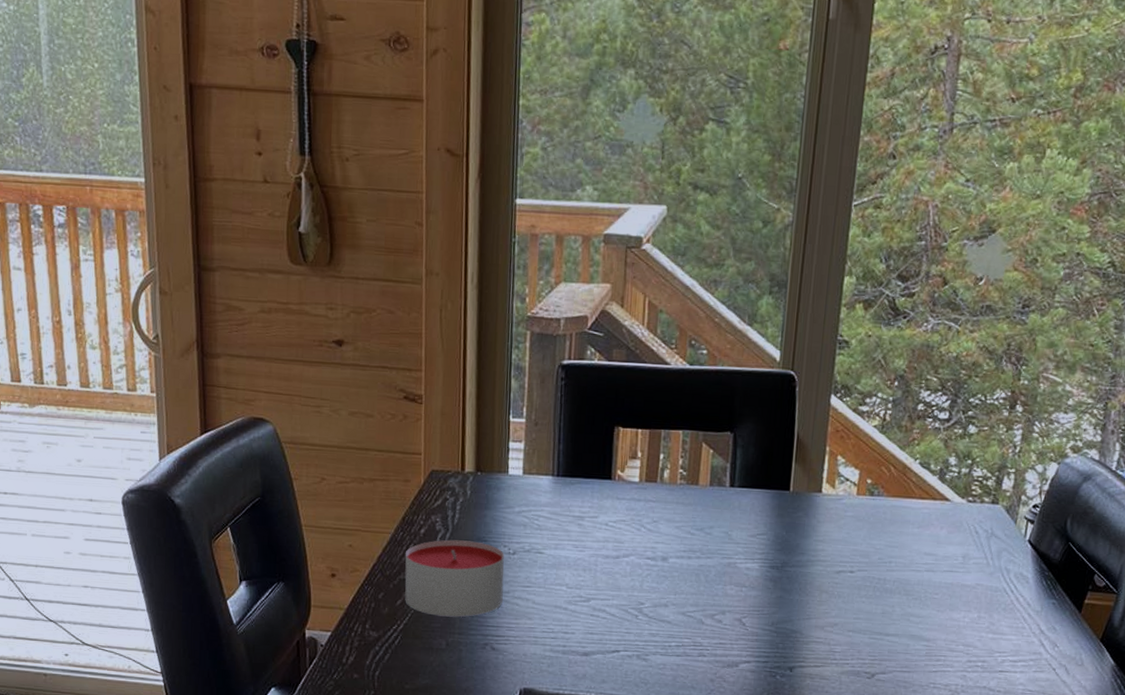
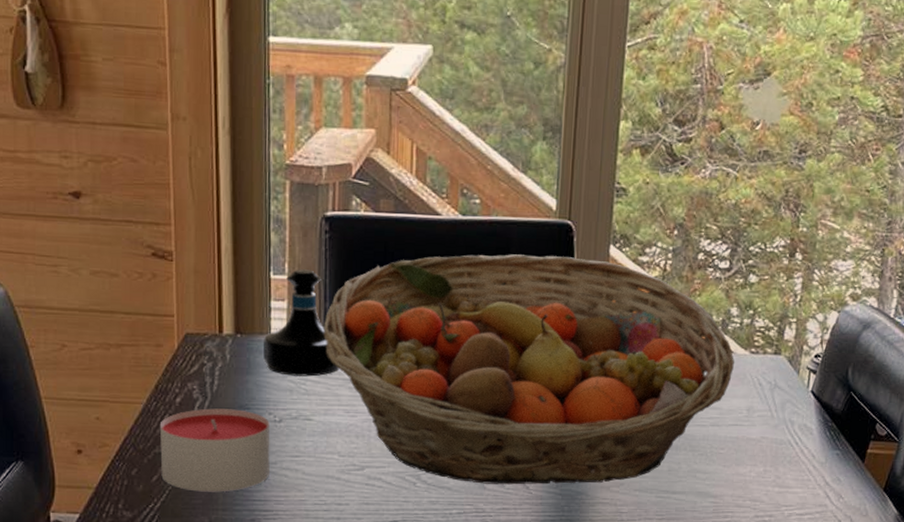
tequila bottle: none [500,413,570,513] -> present [263,269,339,377]
fruit basket: none [556,402,951,622] -> present [323,254,734,485]

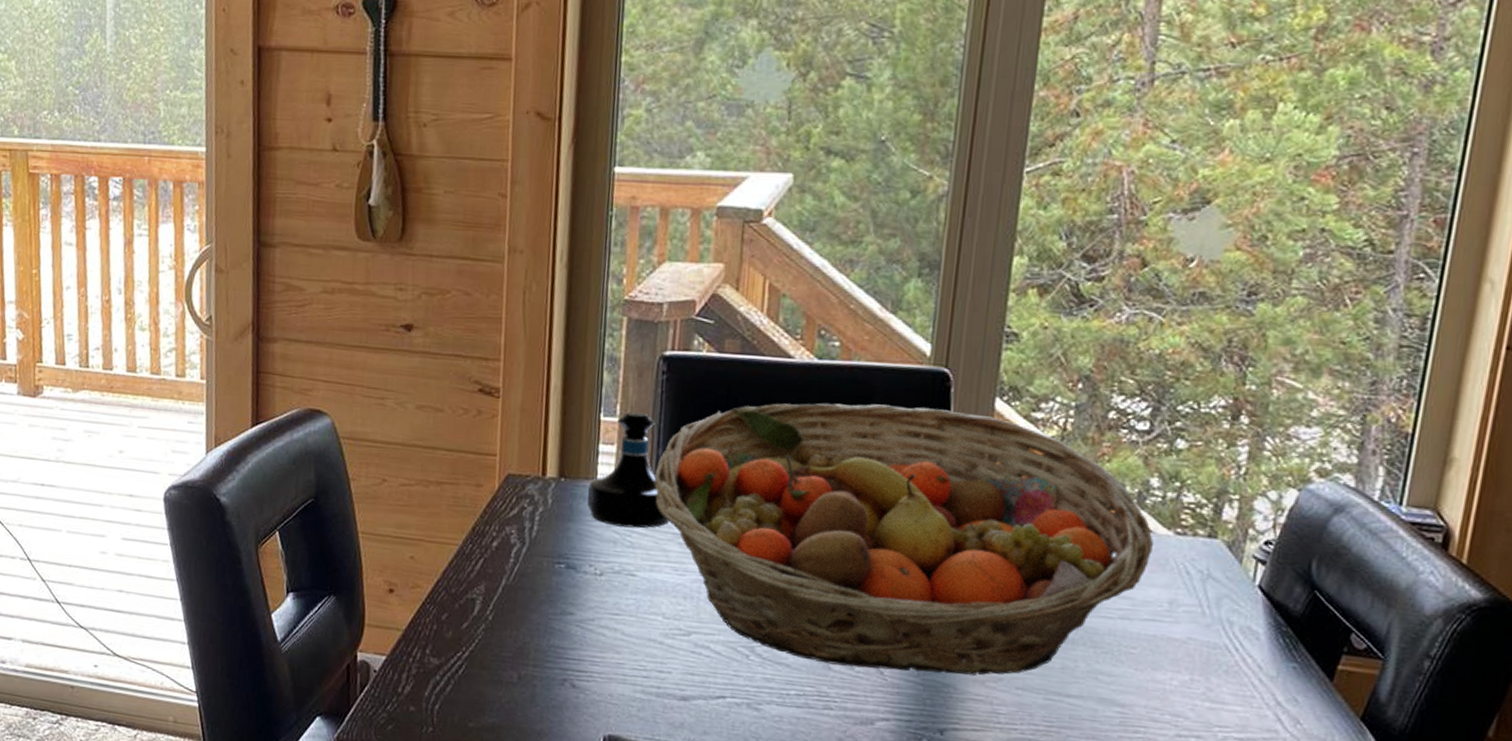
candle: present [159,408,270,492] -> none [472,555,590,647]

